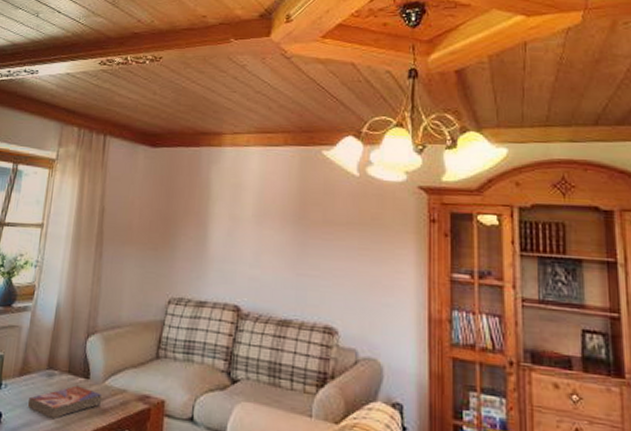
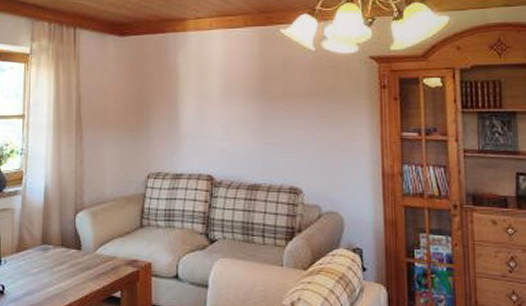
textbook: present [27,385,103,418] -> none [27,256,95,286]

